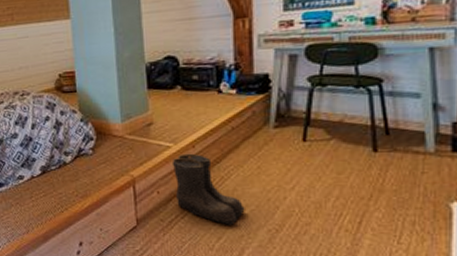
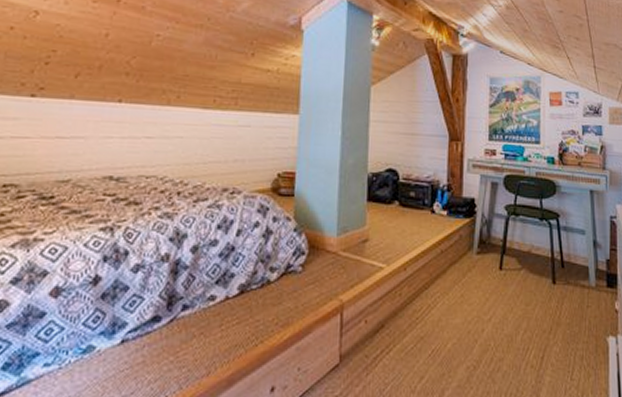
boots: present [172,153,245,225] -> none [382,276,448,362]

